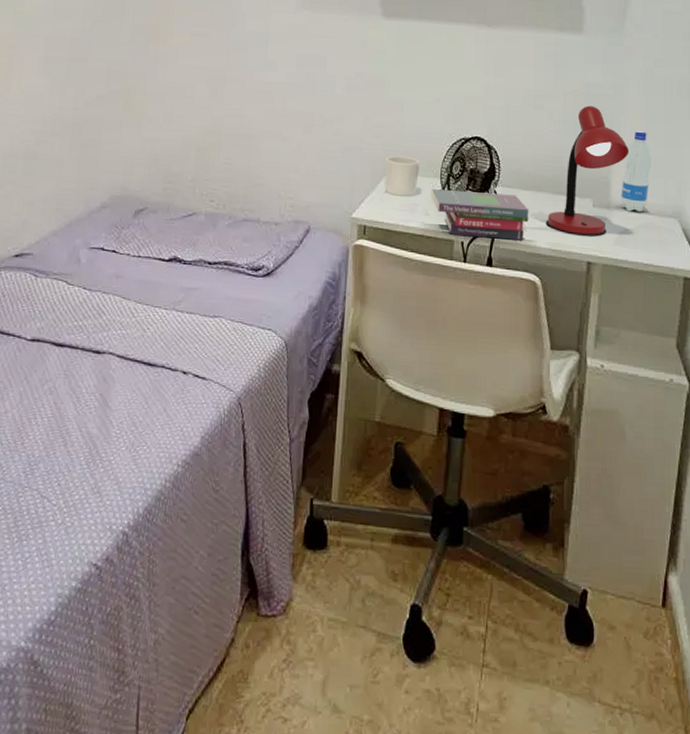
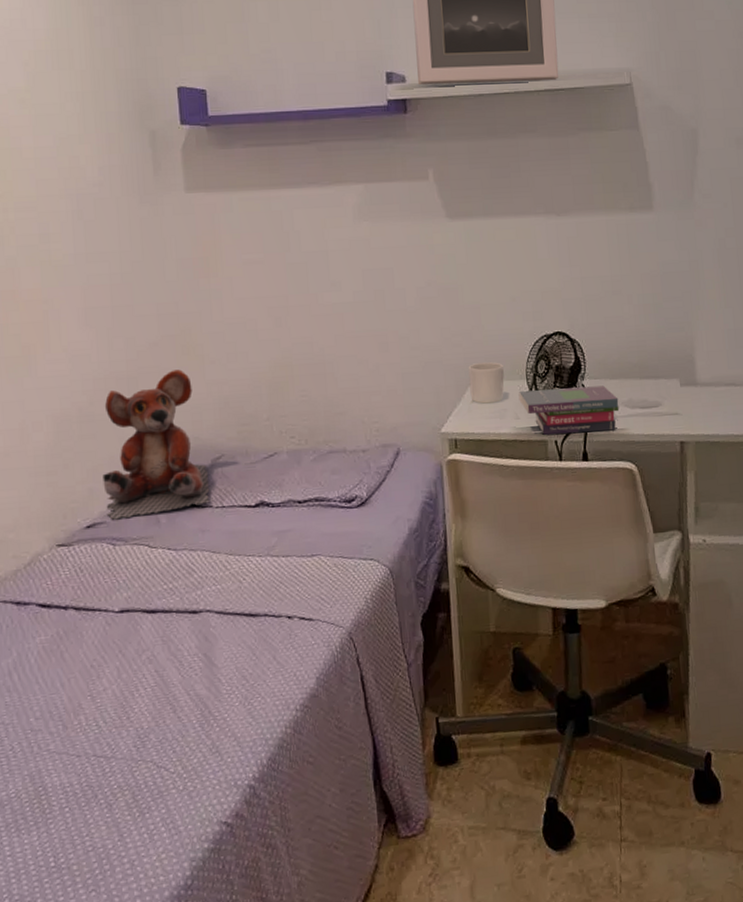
stuffed animal: none [35,123,131,253] -> present [102,369,210,520]
desk lamp: present [546,105,630,237] -> none [636,284,711,418]
bottle: present [621,132,651,213] -> none [706,304,732,386]

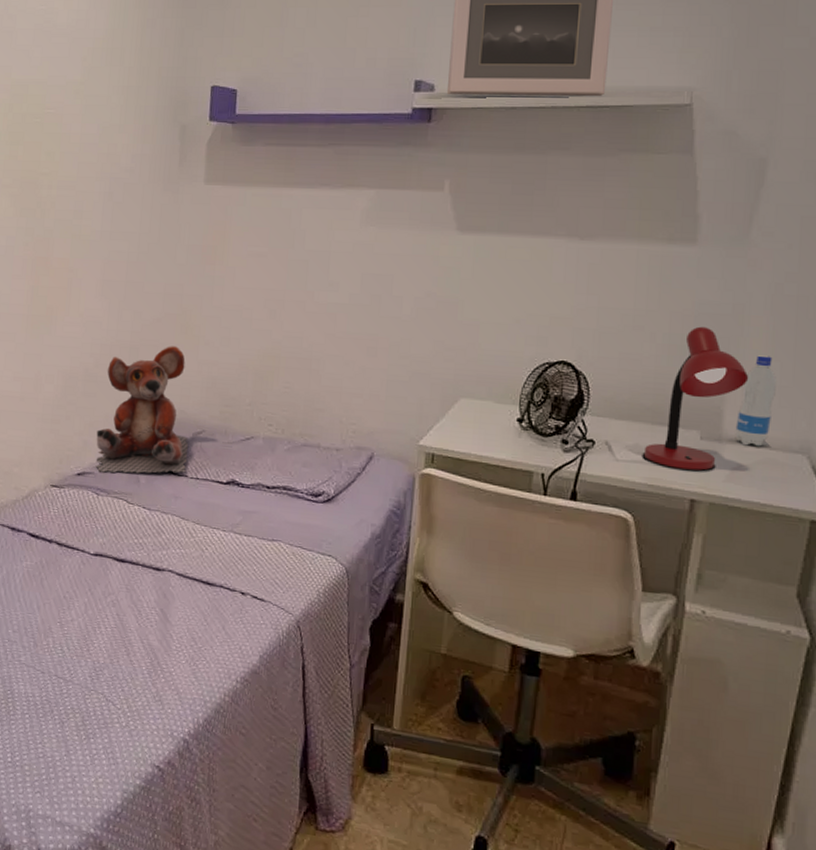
mug: present [468,361,505,404] -> none [455,380,496,424]
books: present [518,385,620,435] -> none [508,417,623,474]
desk lamp: none [636,284,711,418] -> present [642,326,749,473]
bottle: none [706,304,732,386] -> present [735,356,776,447]

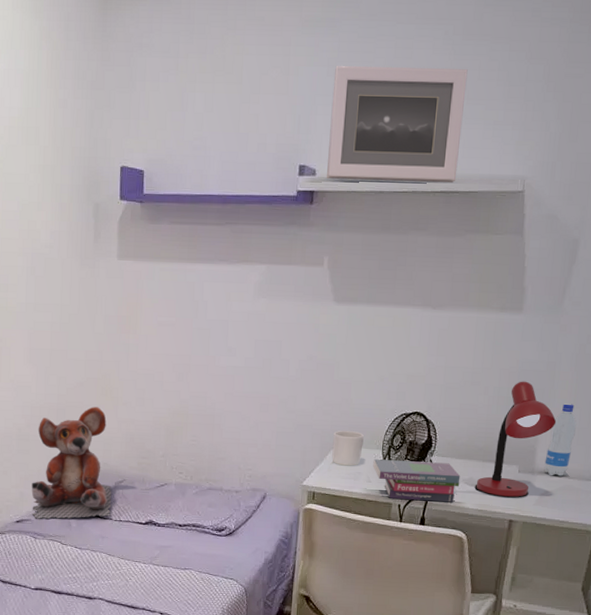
mug: none [455,380,496,424] -> present [332,430,364,466]
books: none [508,417,623,474] -> present [373,459,461,503]

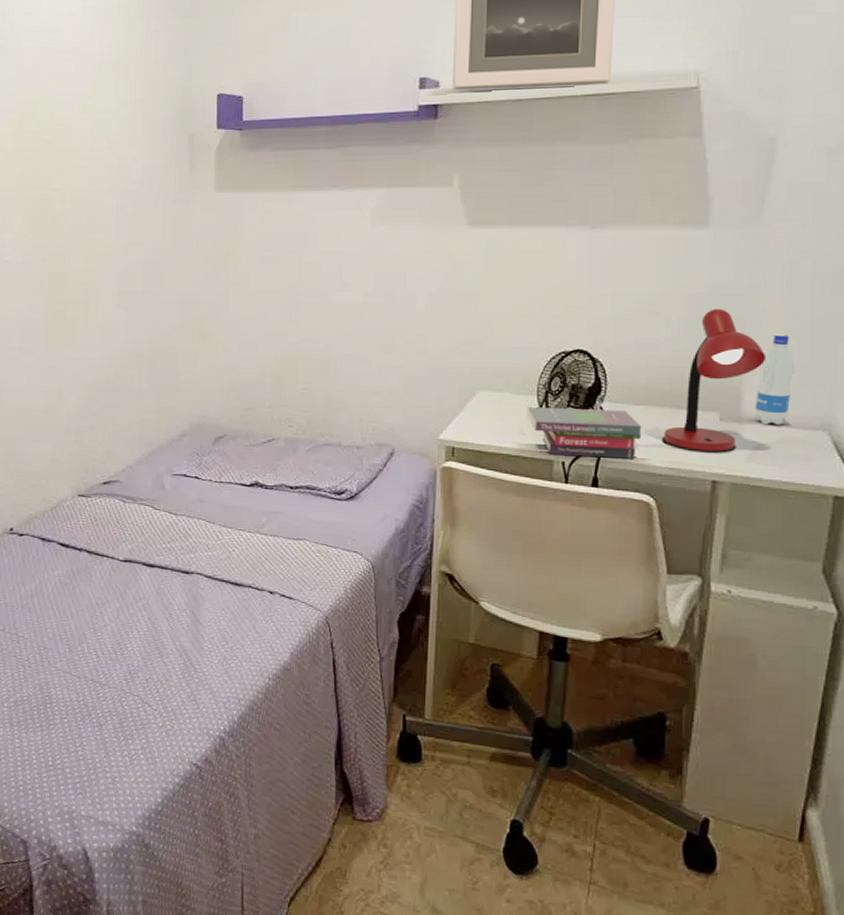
stuffed animal: present [31,407,112,519] -> none [120,353,211,480]
mug: present [332,430,364,466] -> none [474,373,513,416]

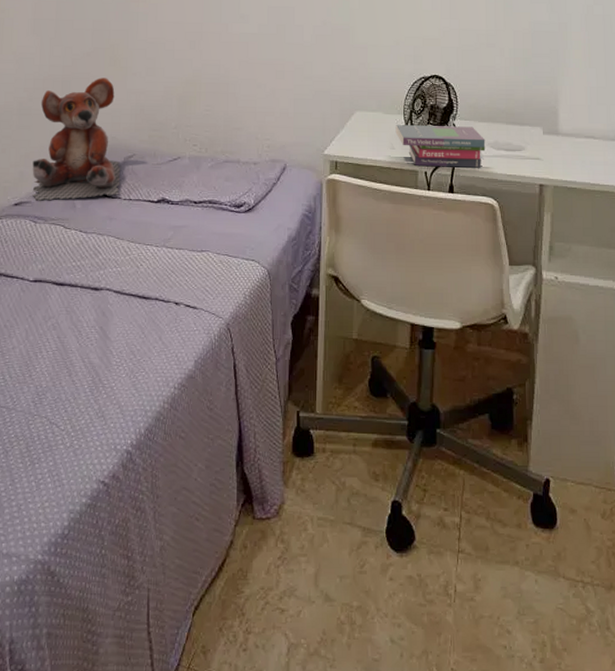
stuffed animal: none [120,353,211,480] -> present [32,78,121,201]
desk lamp: present [661,308,767,454] -> none [501,42,575,162]
bottle: present [754,335,794,426] -> none [568,64,594,137]

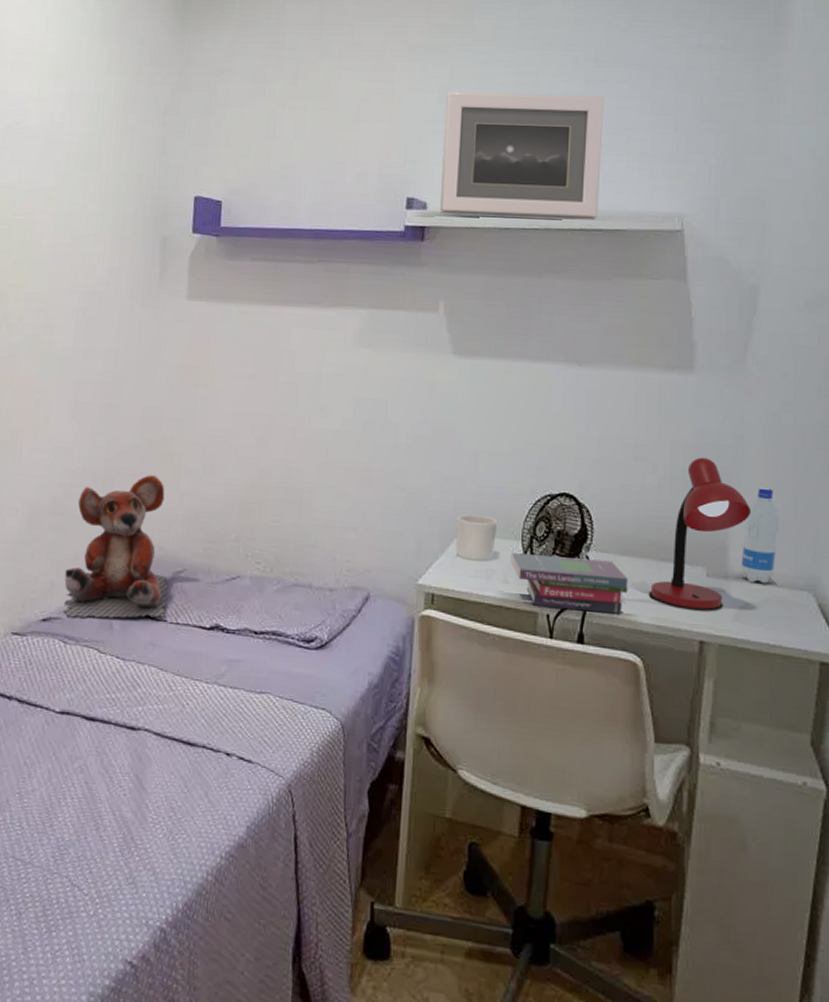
mug: none [353,95,384,133] -> present [455,513,497,561]
desk lamp: none [501,42,575,162] -> present [648,457,752,612]
bottle: none [568,64,594,137] -> present [741,488,779,584]

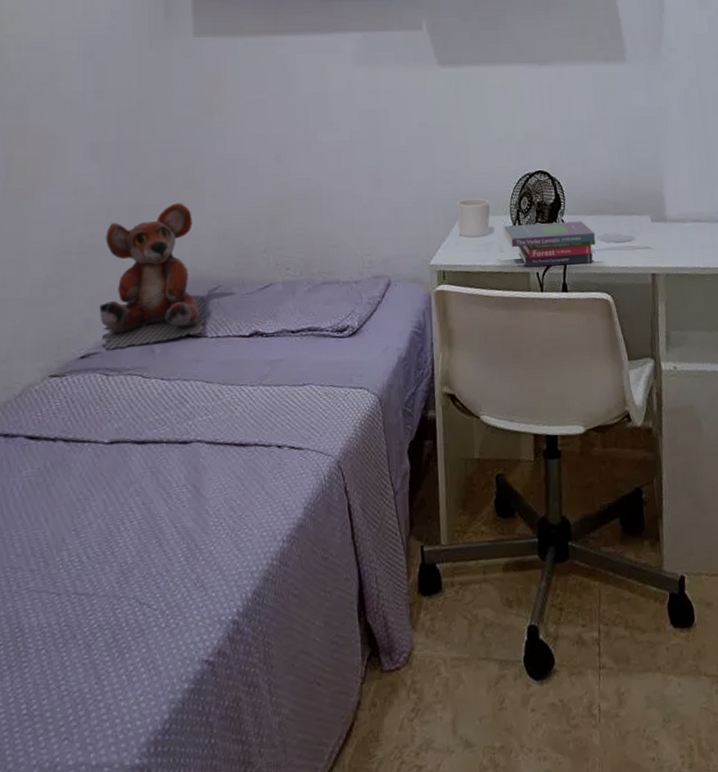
desk lamp: present [648,457,752,612] -> none [611,128,678,252]
bottle: present [741,488,779,584] -> none [674,147,698,222]

